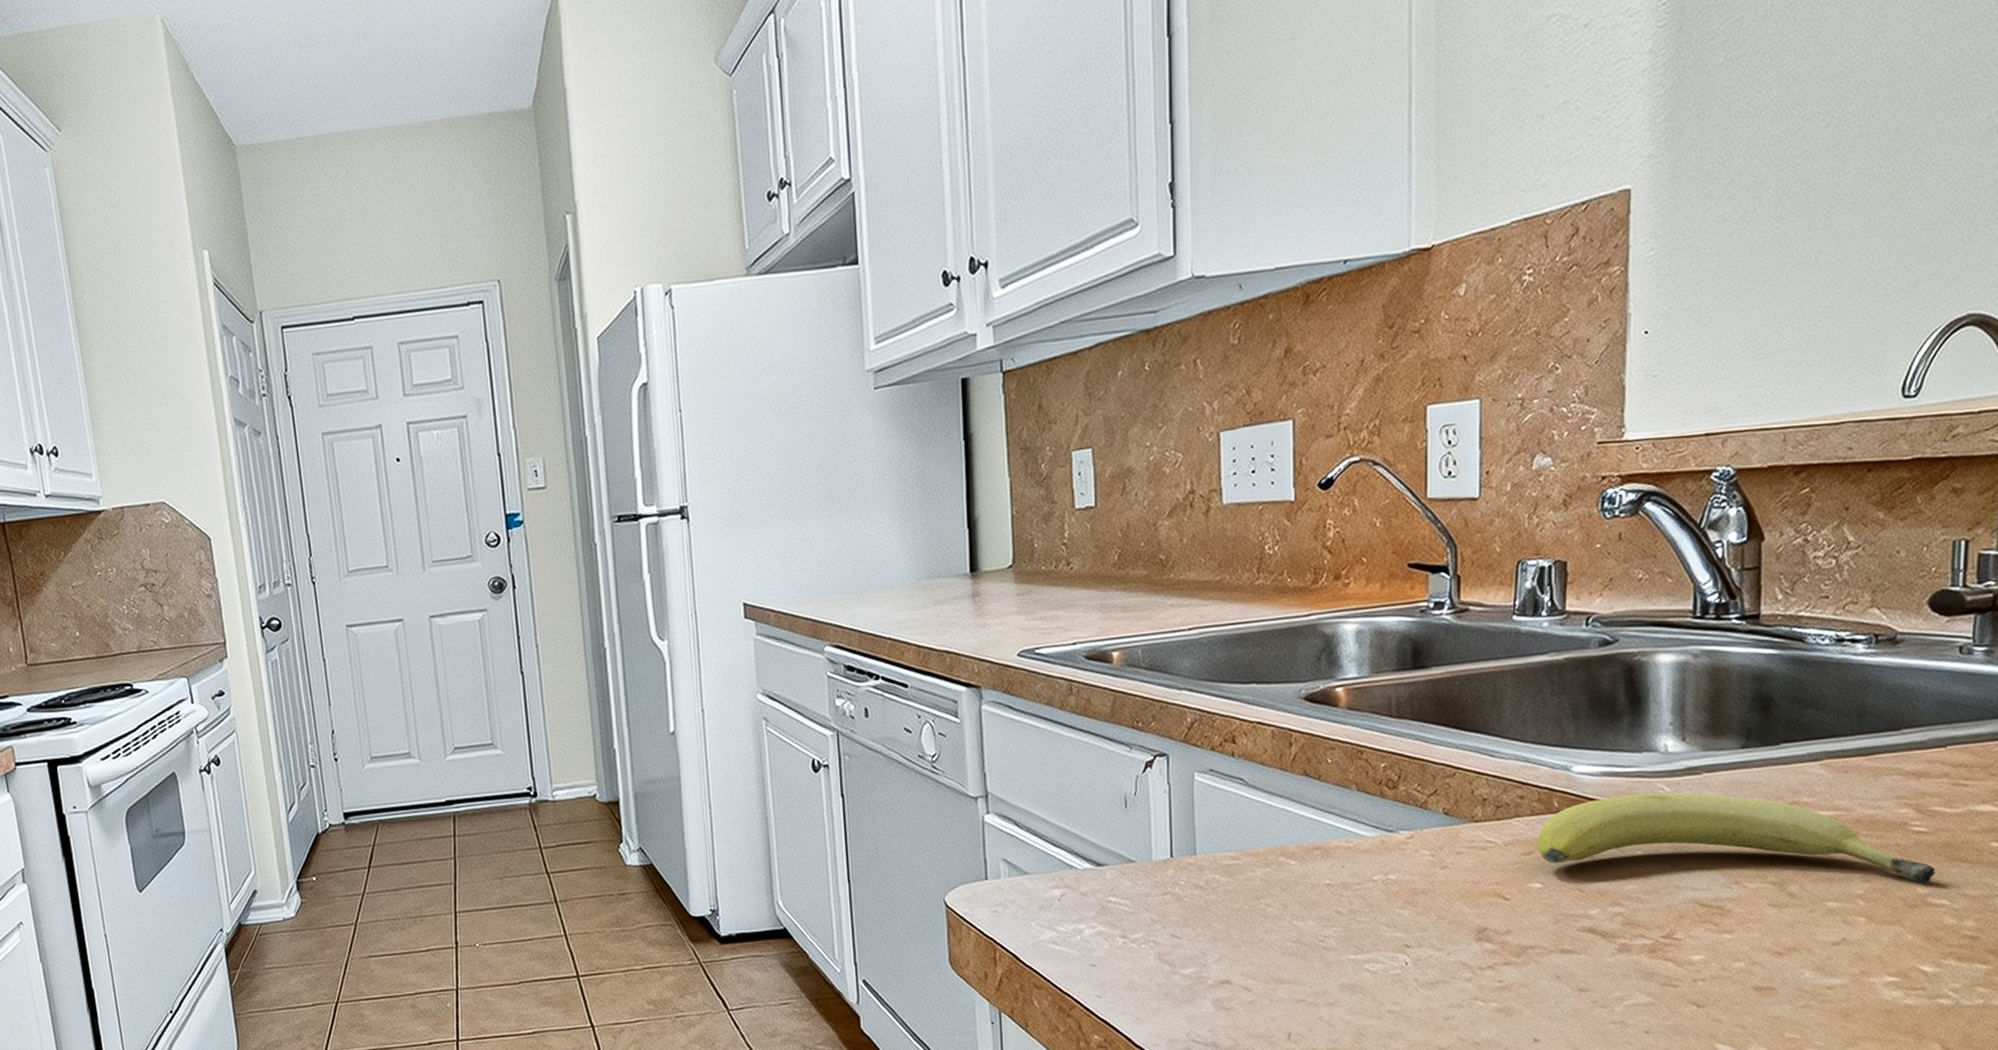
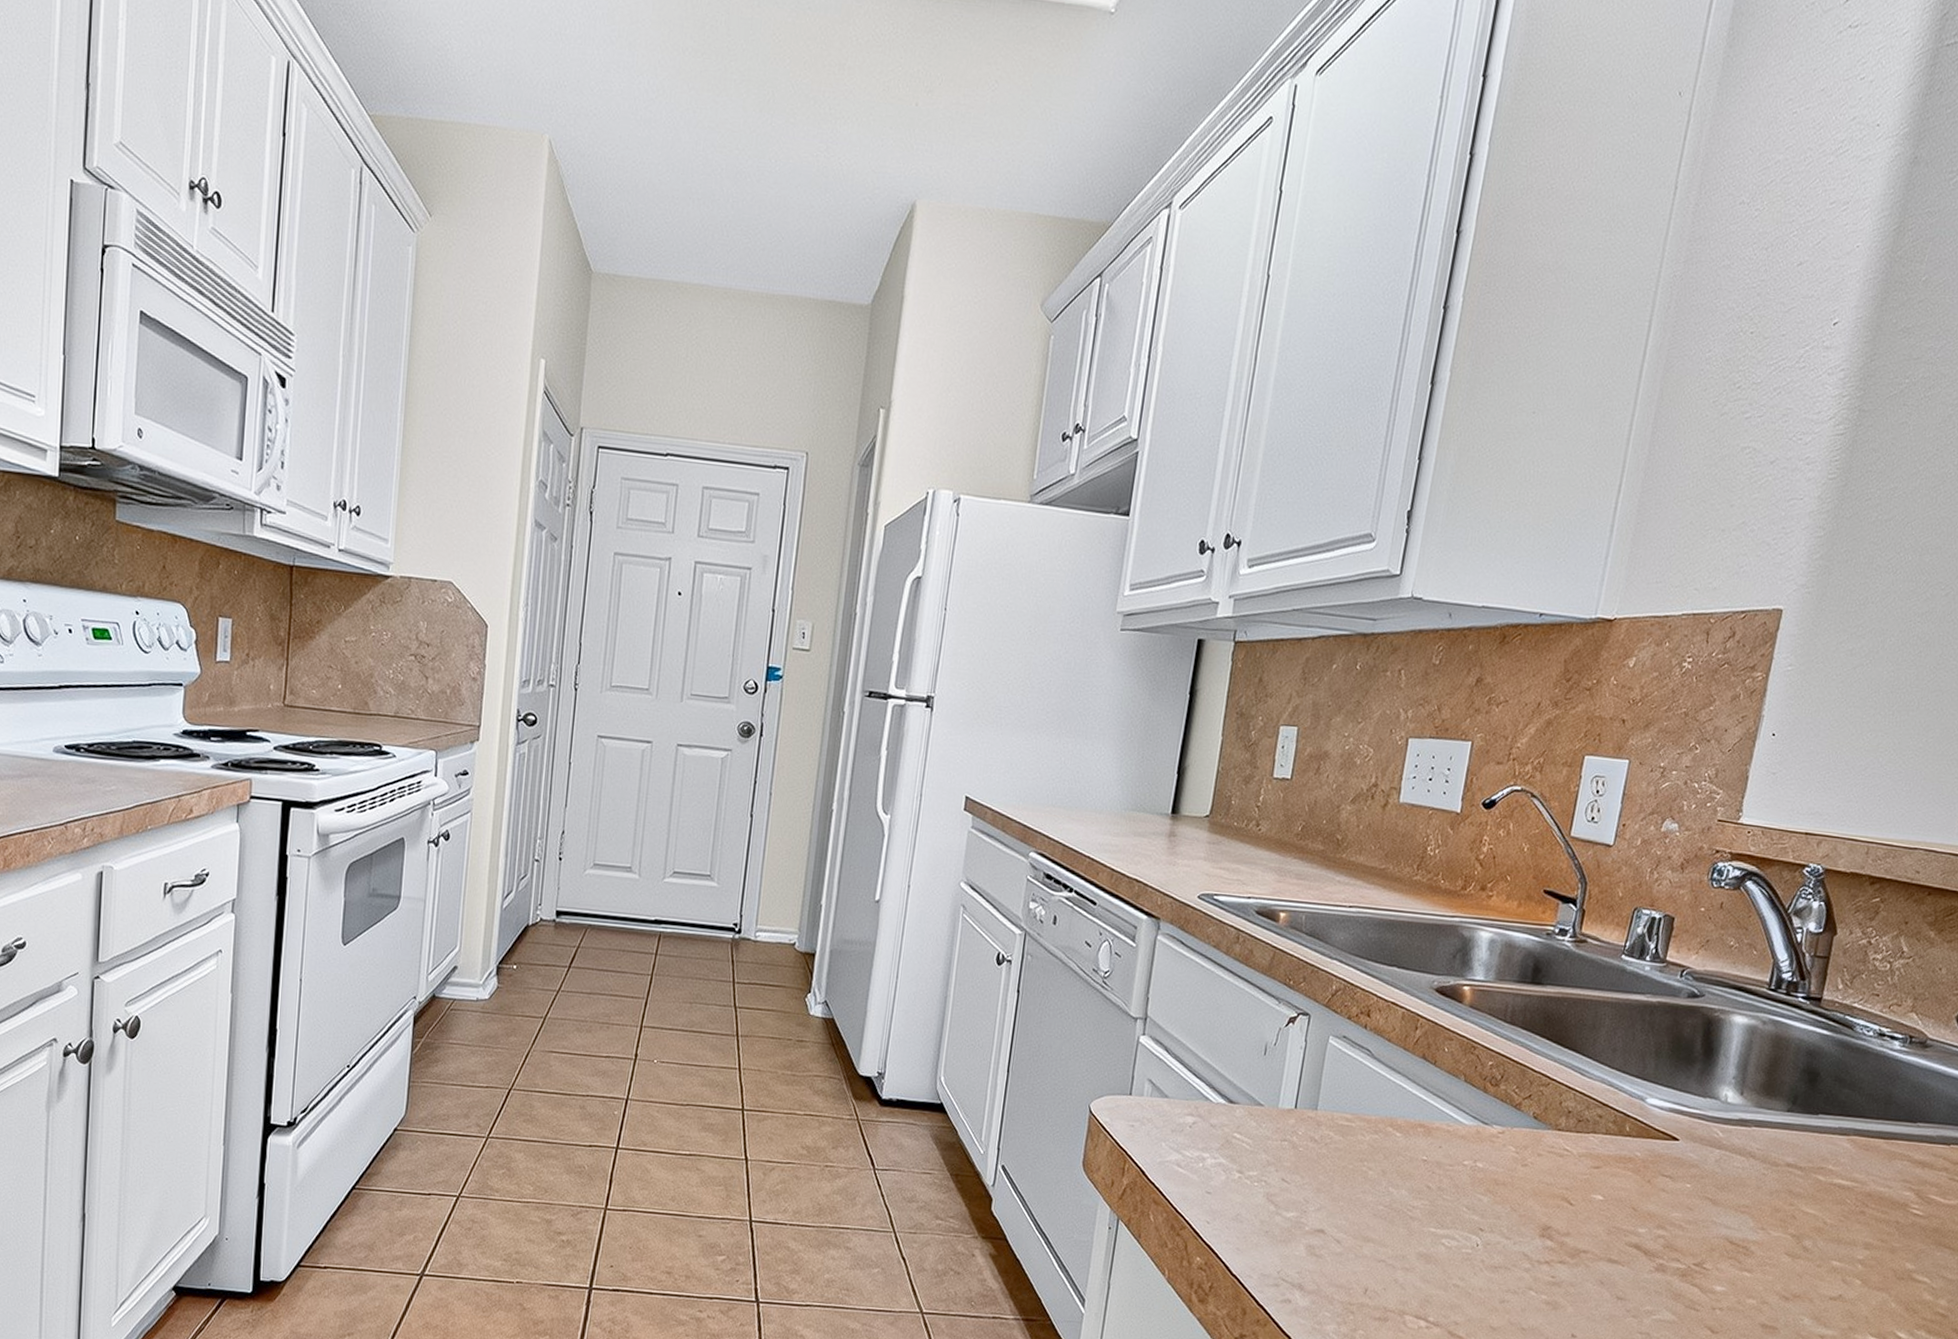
fruit: present [1537,793,1936,883] -> none [1605,1131,1924,1260]

